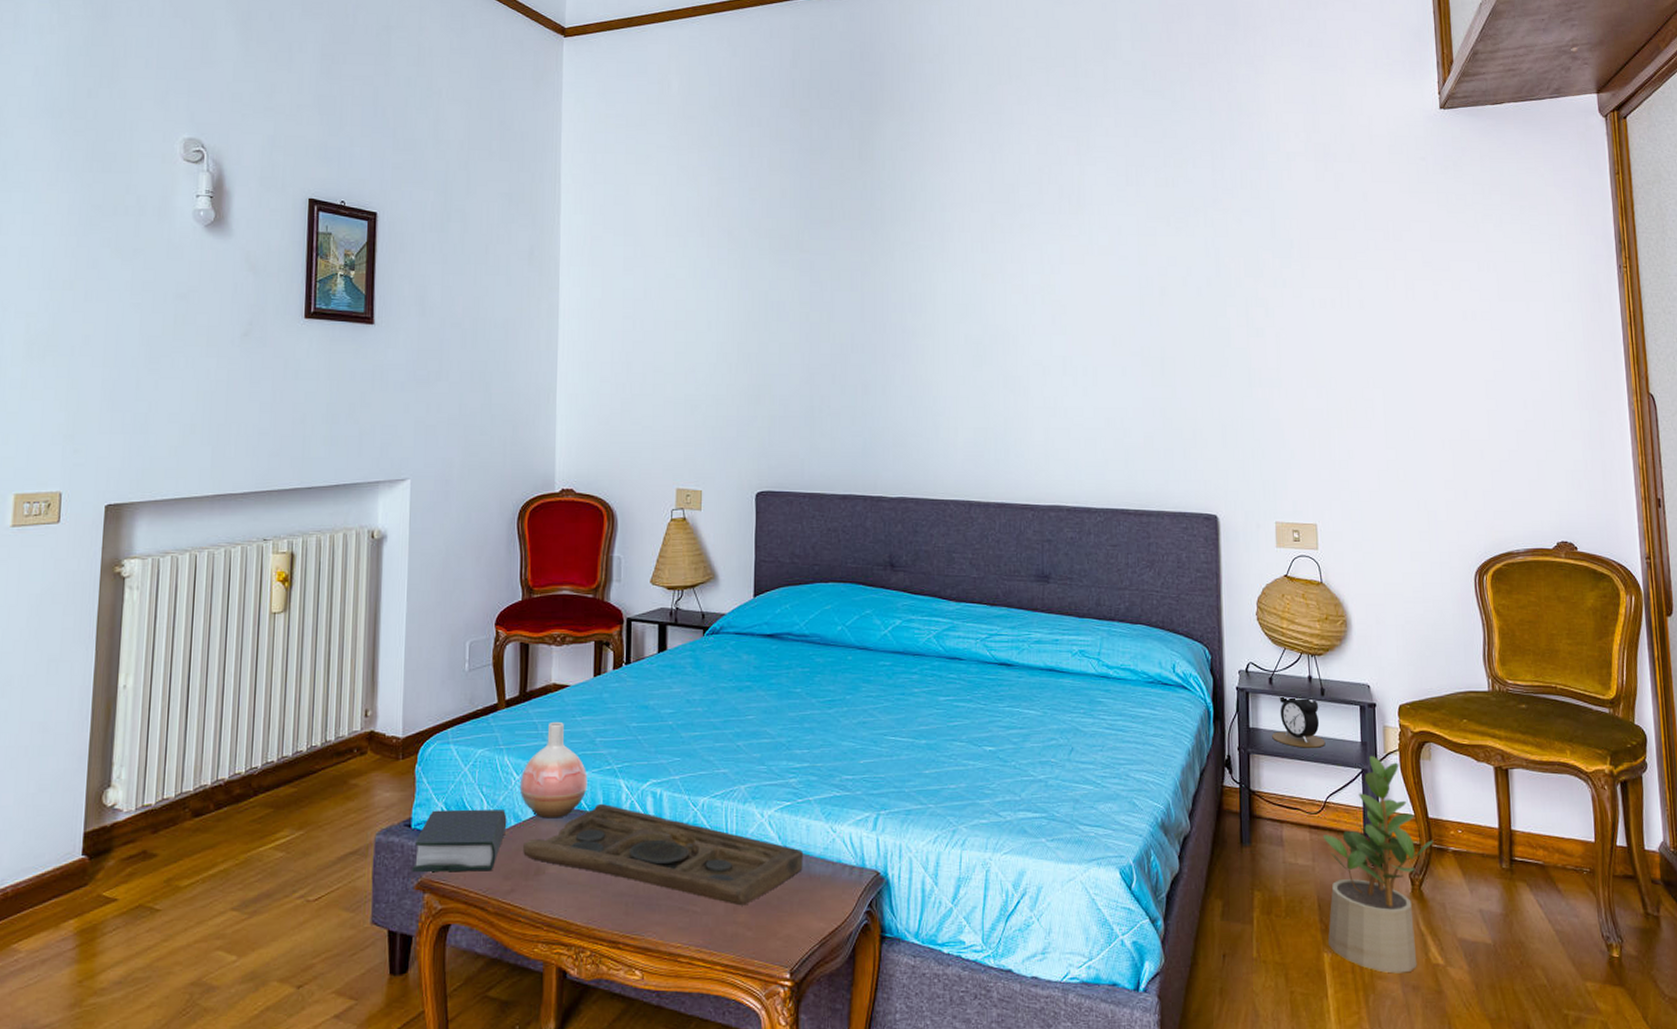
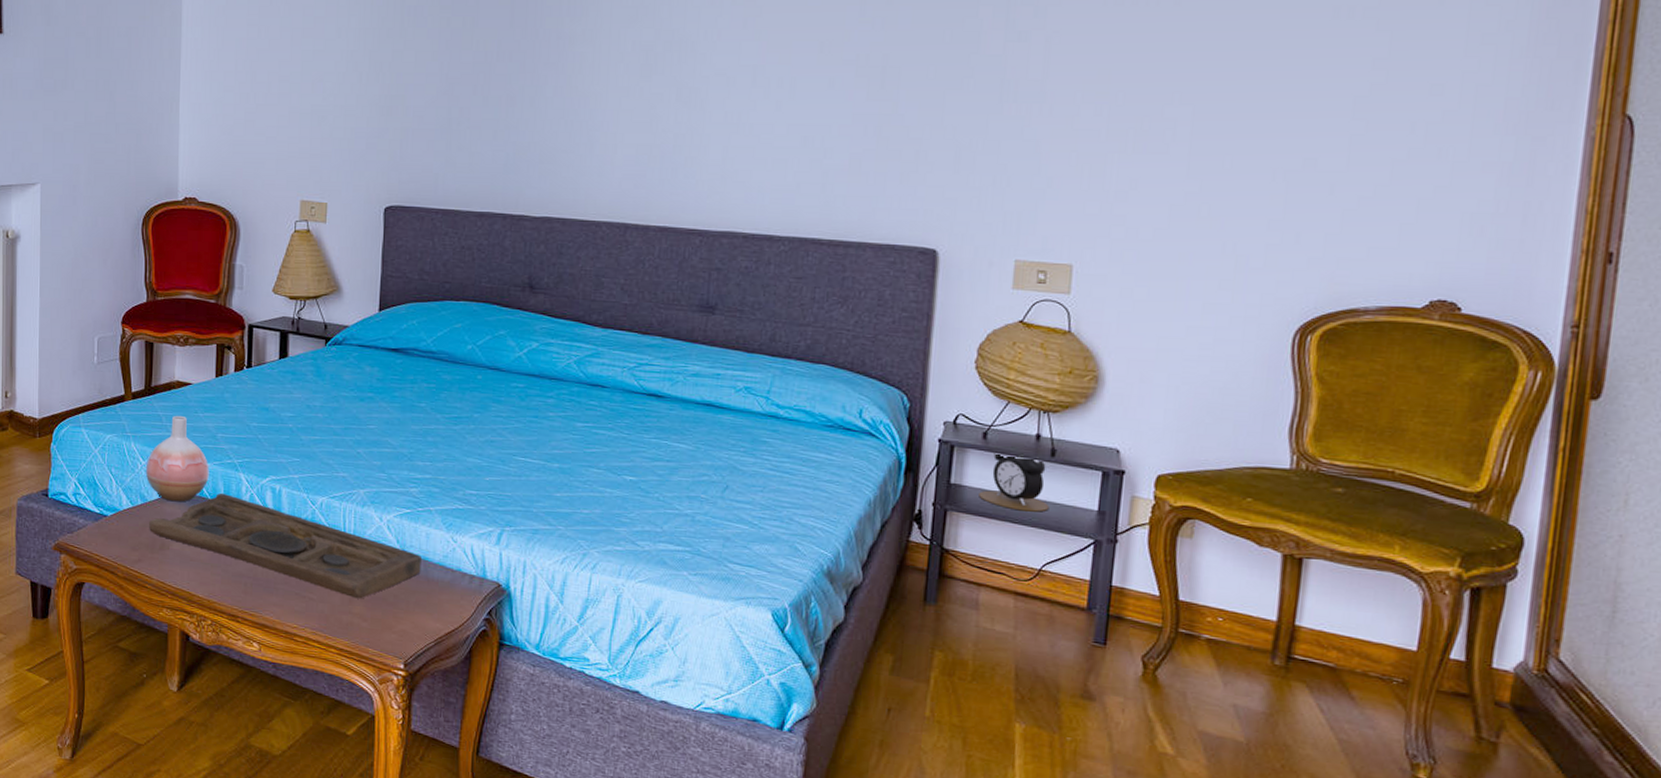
book: present [412,809,507,873] -> none [50,484,134,542]
potted plant: present [1322,755,1434,974] -> none [1023,526,1182,756]

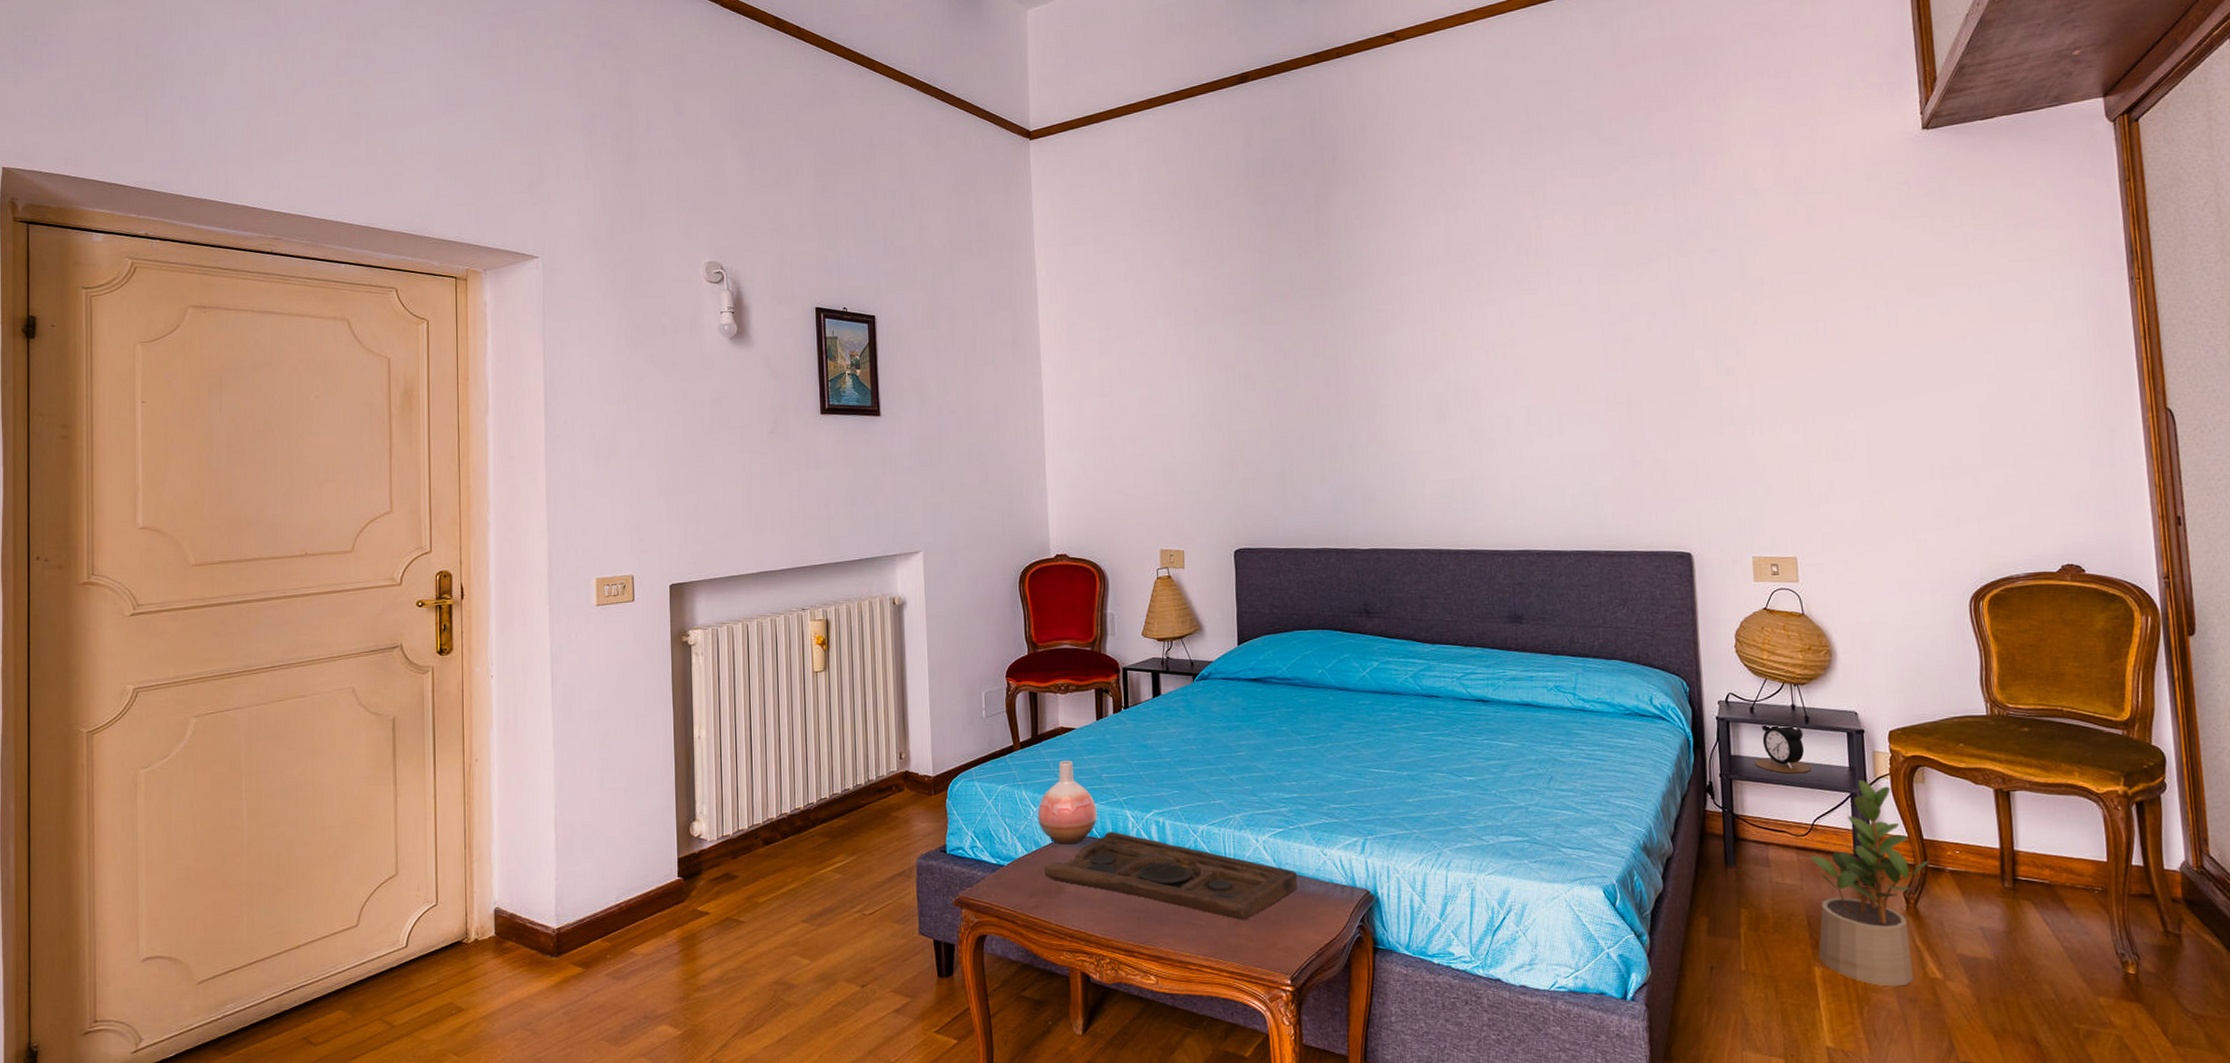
potted plant: none [1023,526,1182,756] -> present [1810,779,1930,987]

